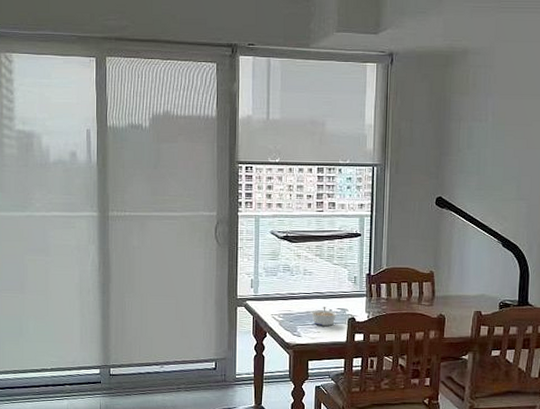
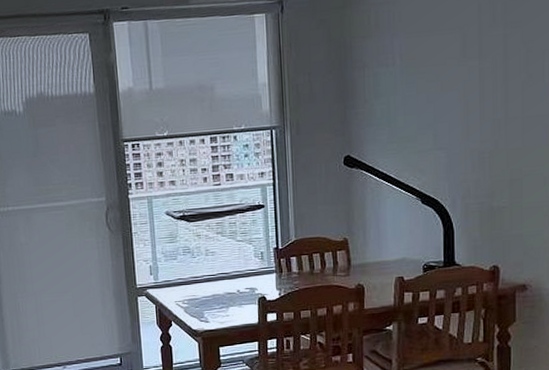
legume: present [311,307,338,326] -> none [217,288,247,308]

